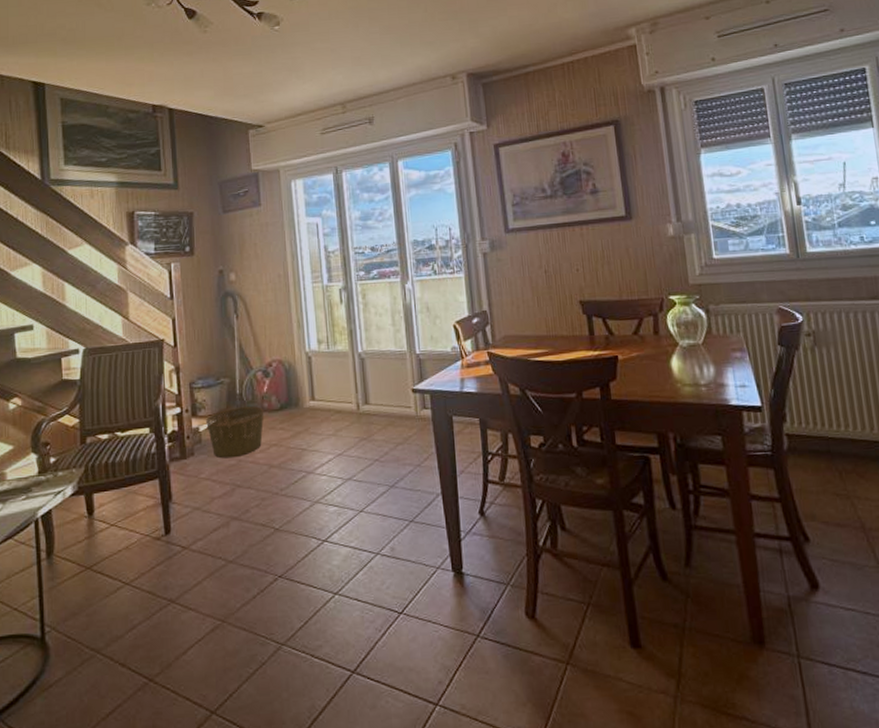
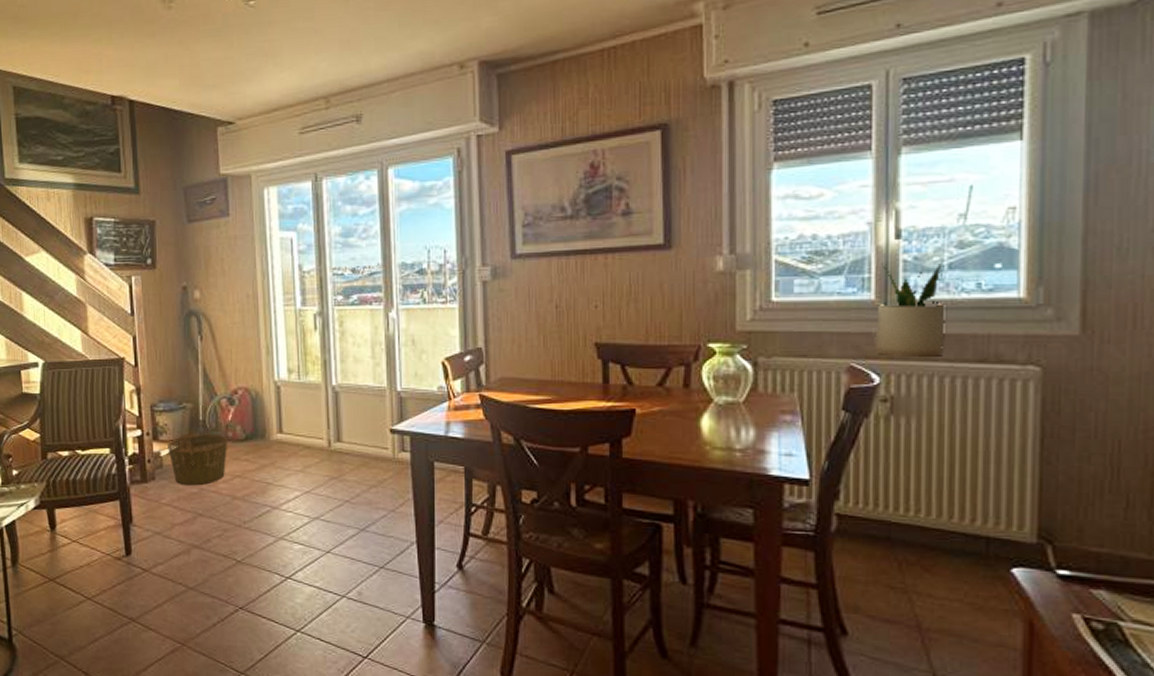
planter: none [790,220,845,299] -> present [873,260,946,358]

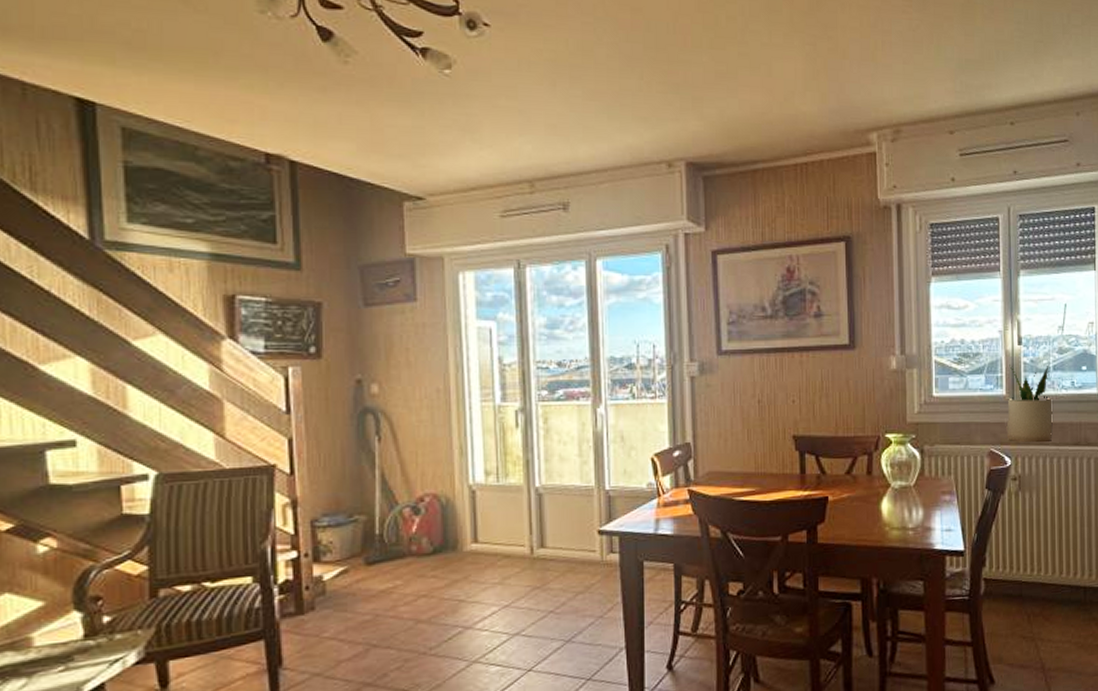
basket: present [168,435,228,486] -> none [333,550,412,613]

